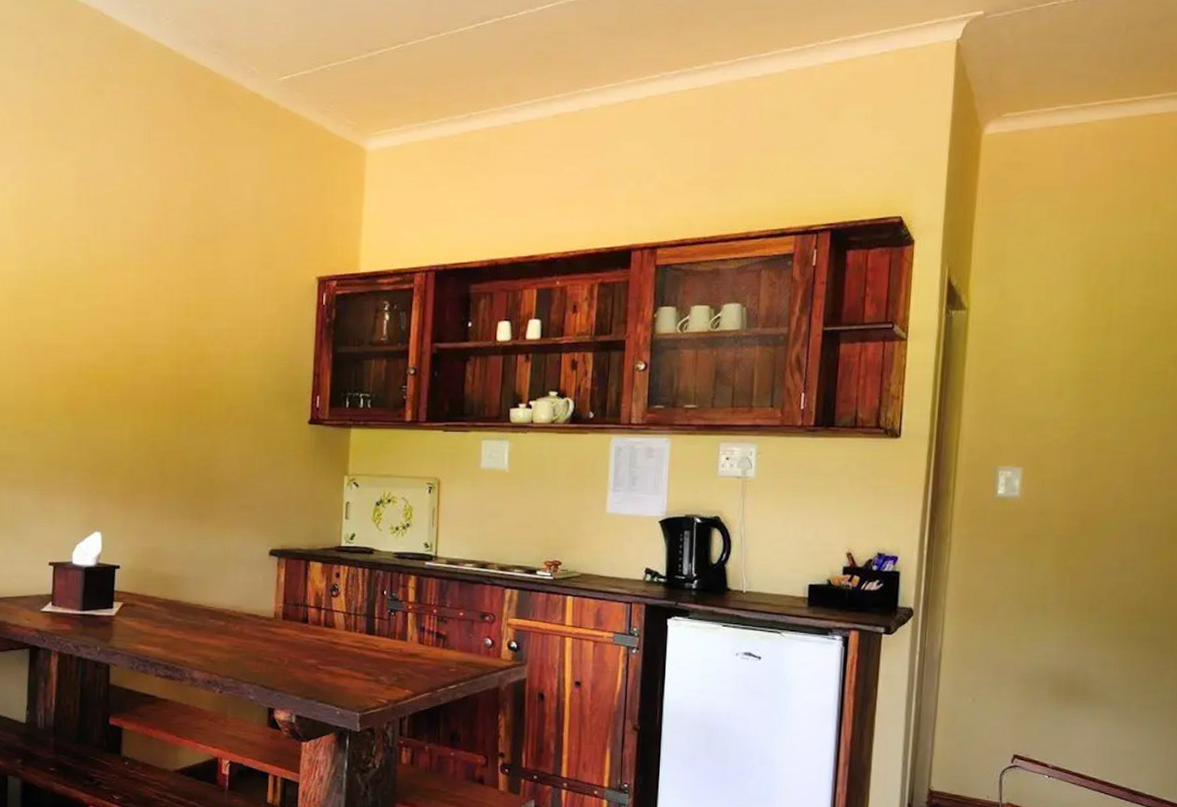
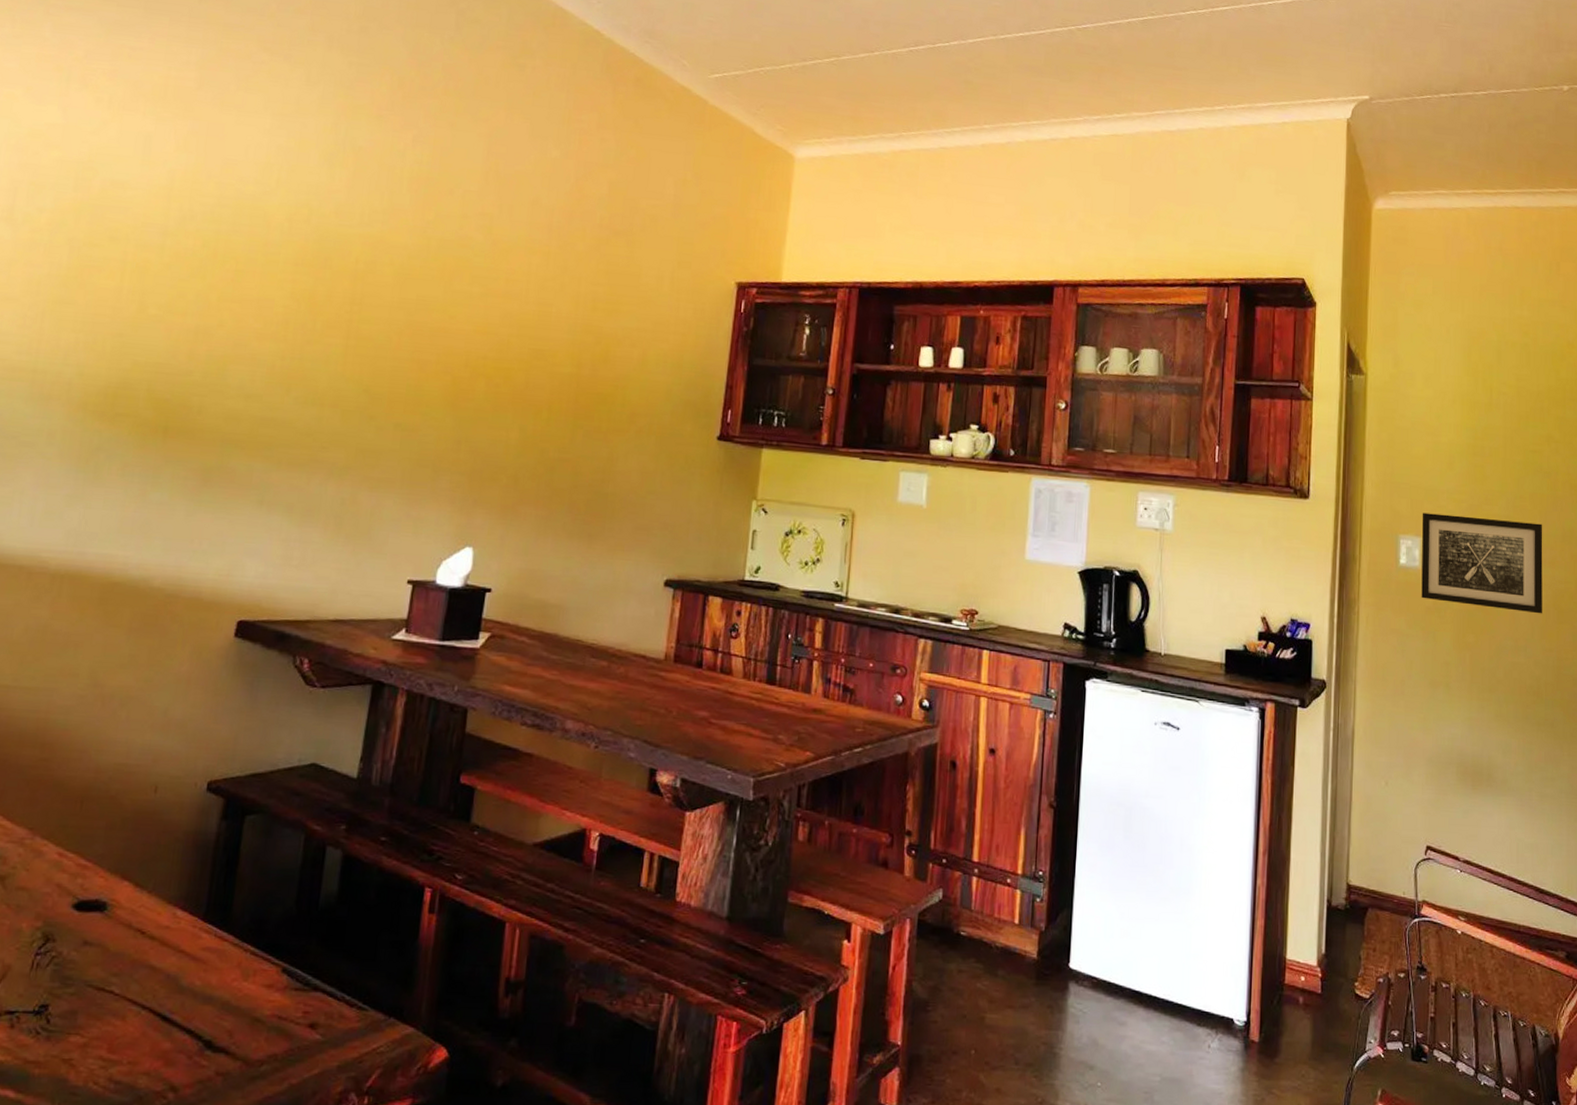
wall art: none [1019,443,1162,535] -> present [1421,512,1543,614]

